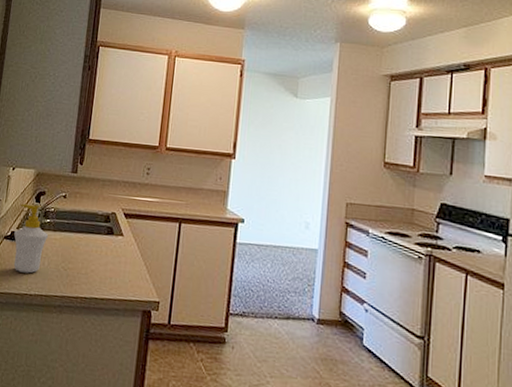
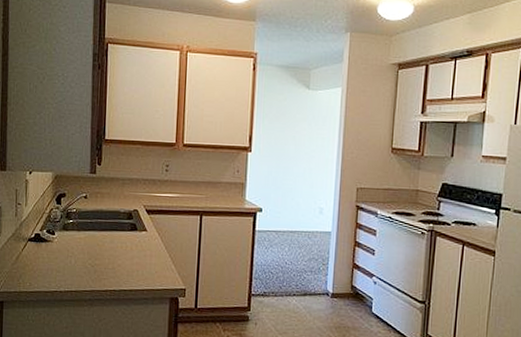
soap bottle: present [13,203,49,274] -> none [38,206,73,272]

